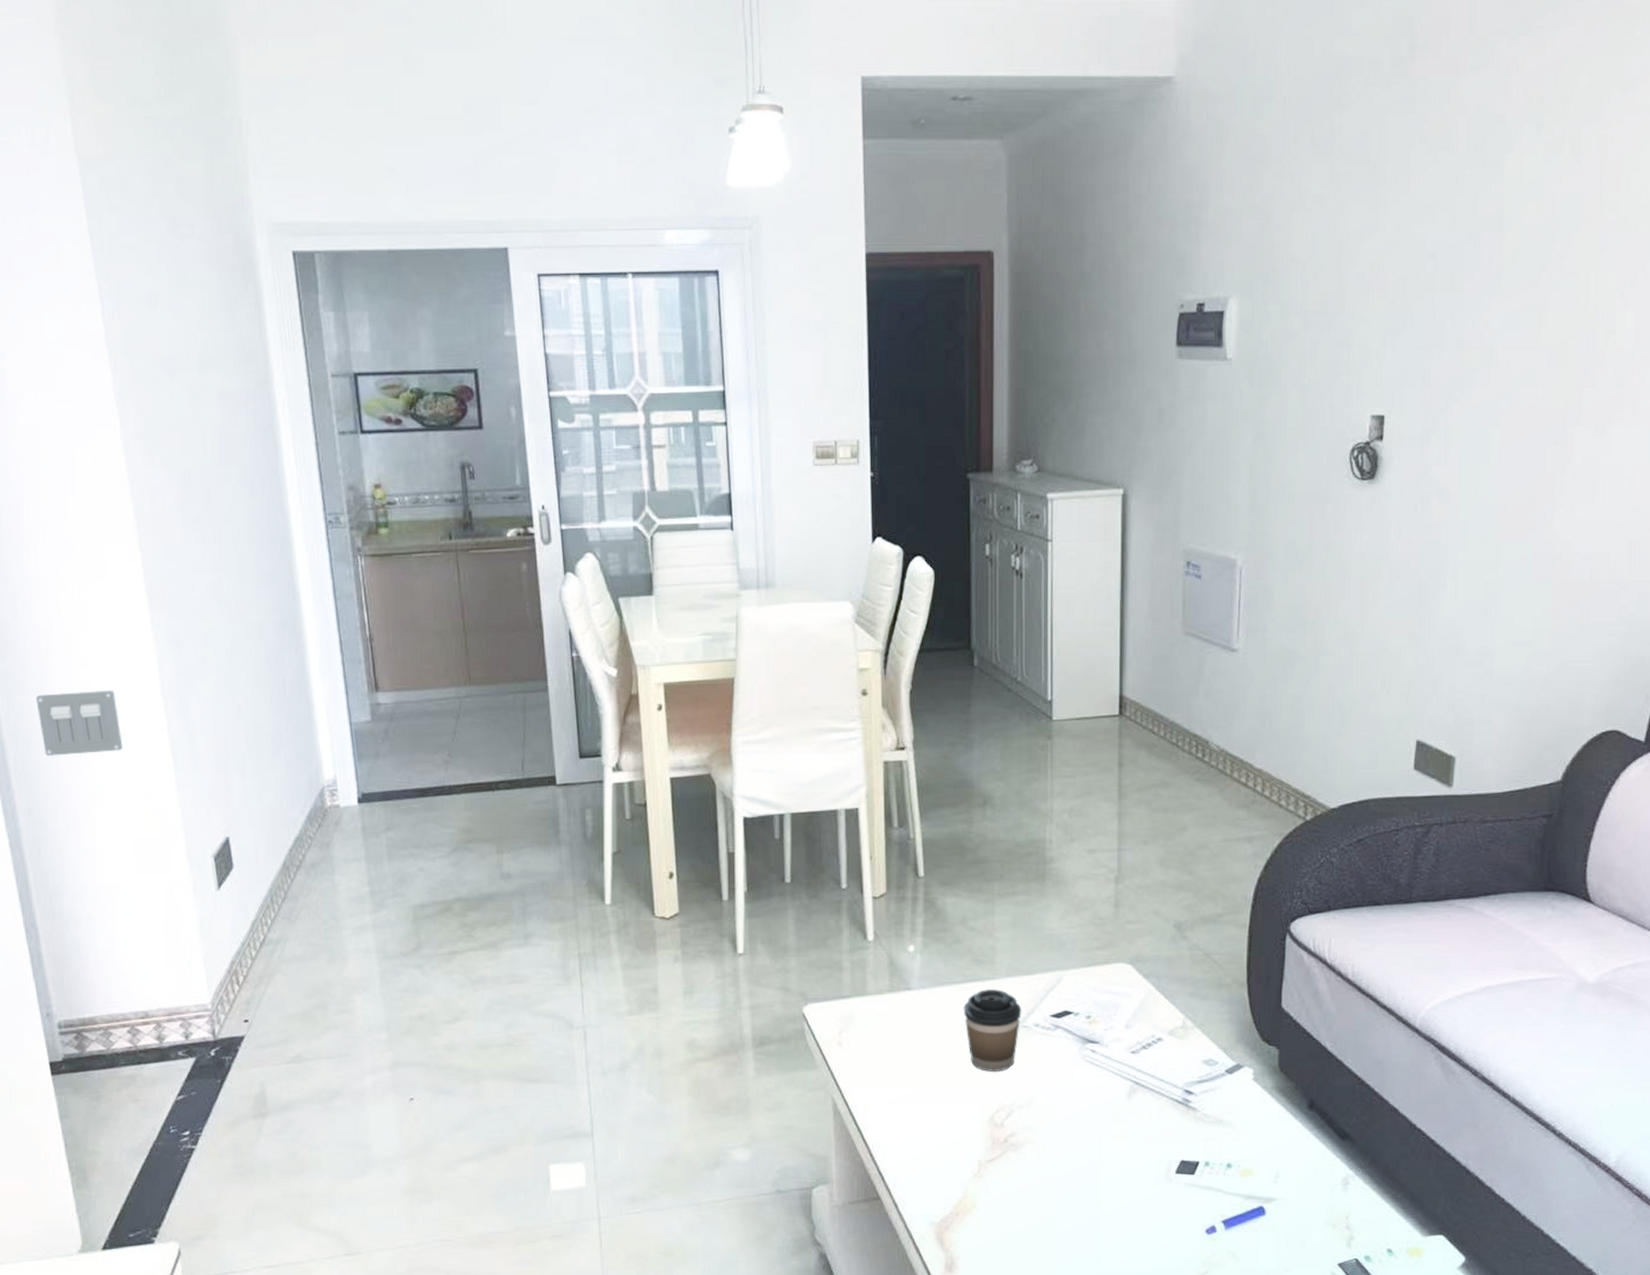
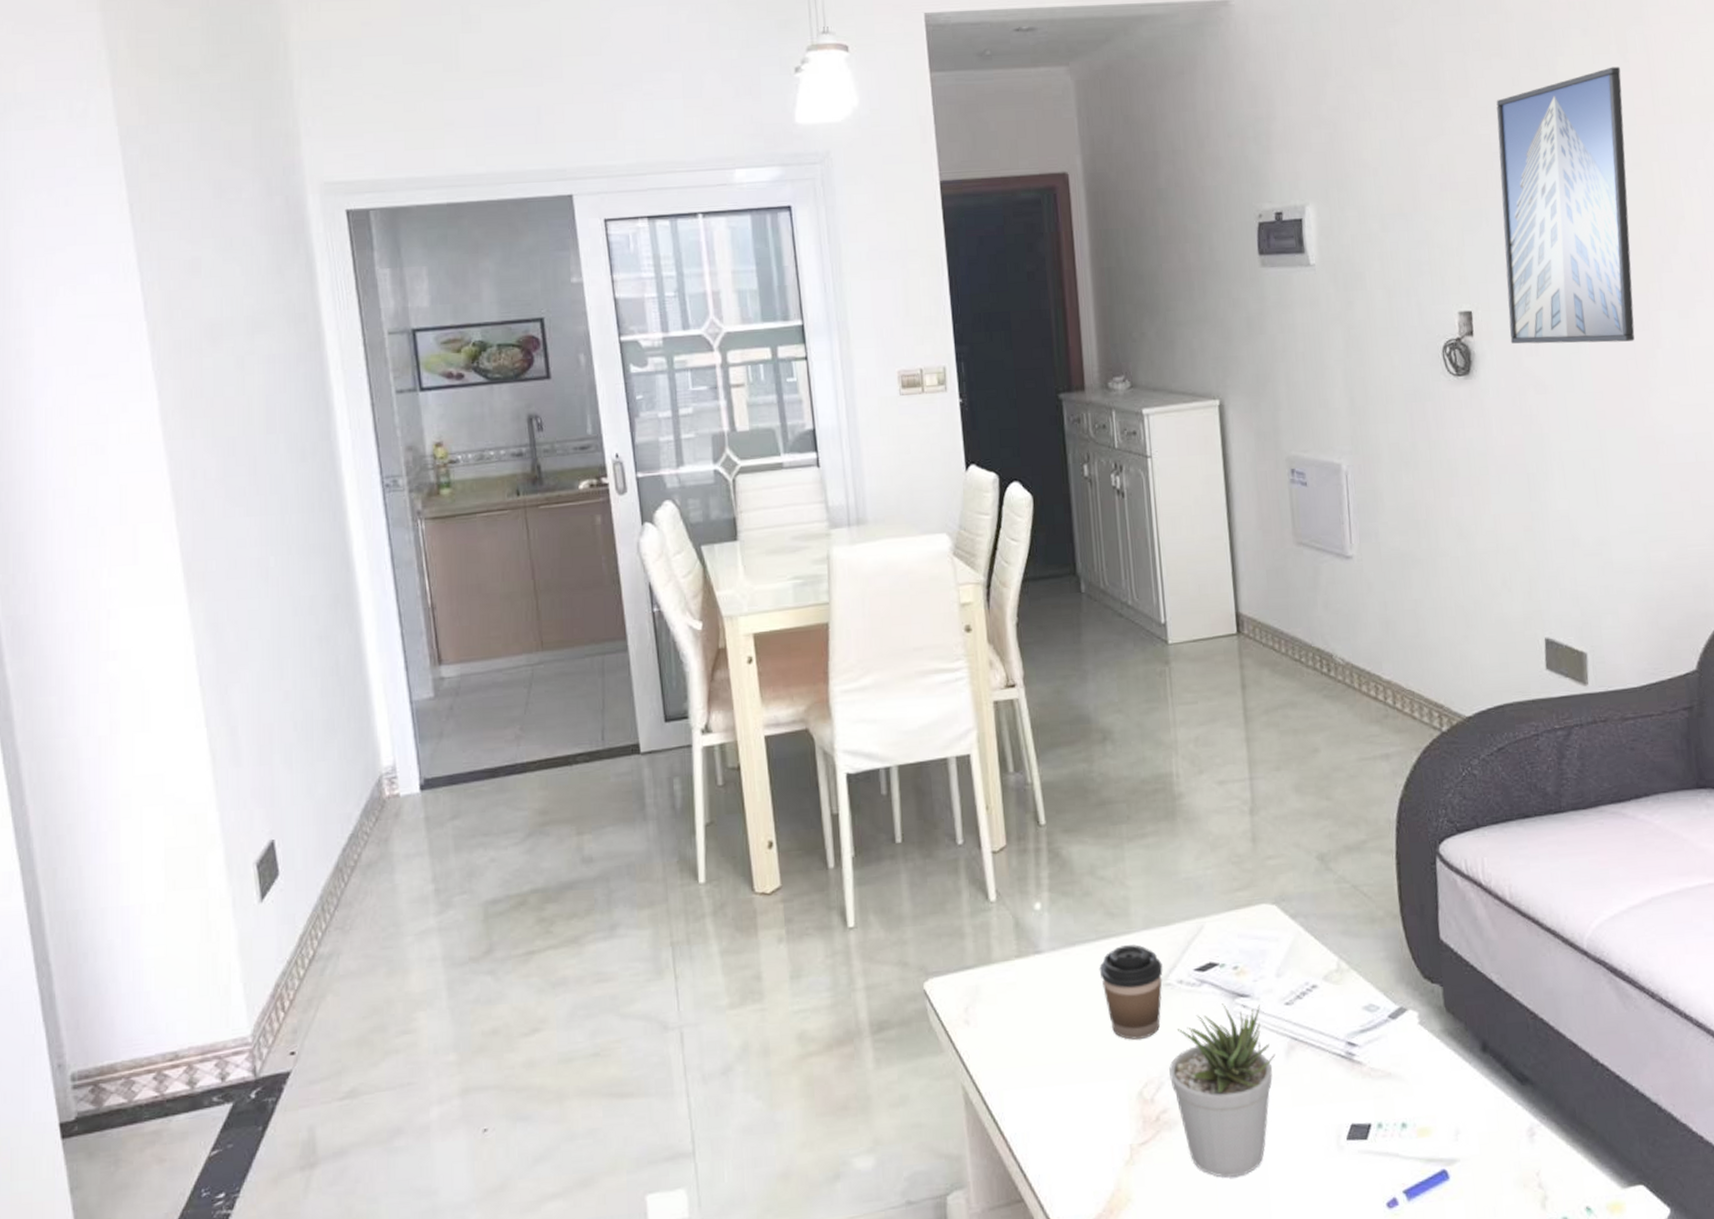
light switch: present [36,690,123,756] -> none [57,684,154,763]
potted plant: none [1020,1047,1118,1195] -> present [1169,1003,1276,1177]
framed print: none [1419,168,1571,455] -> present [1496,66,1635,344]

